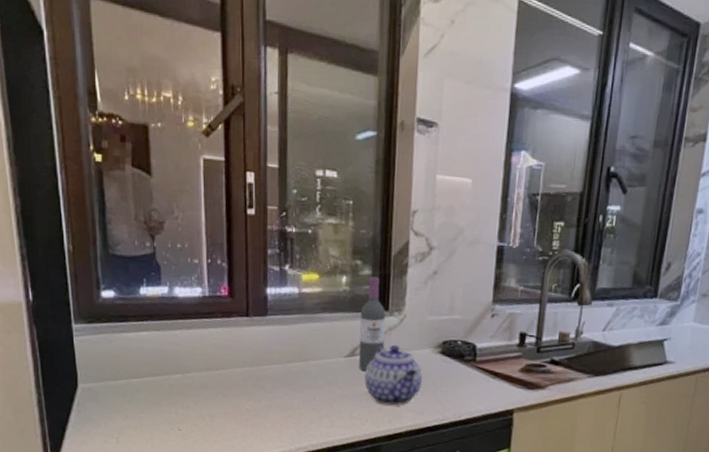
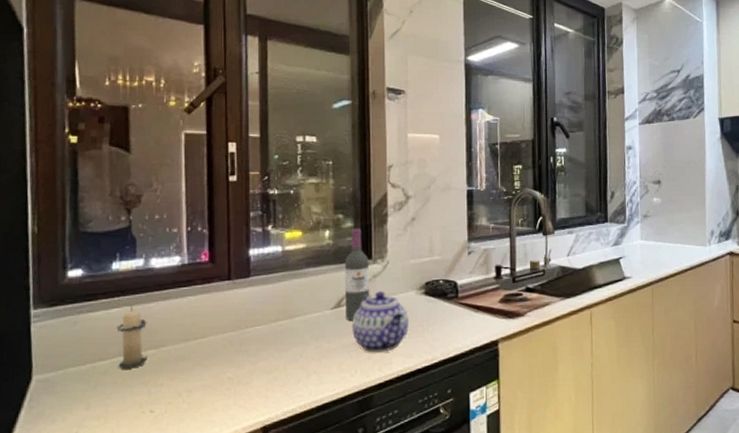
candle: none [146,332,175,389] -> present [116,307,148,369]

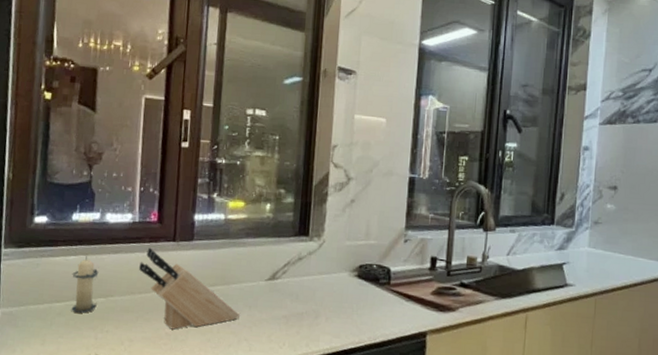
knife block: none [193,289,308,373] -> present [139,247,241,330]
wine bottle: present [344,228,370,321] -> none [279,204,306,295]
teapot: present [352,291,409,353] -> none [284,268,340,329]

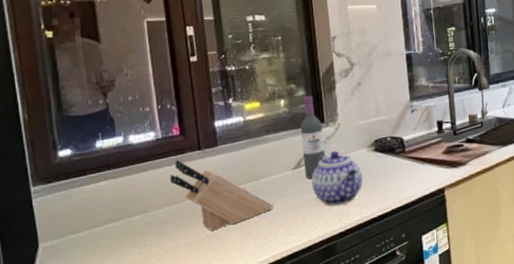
candle: present [71,256,99,313] -> none [105,179,136,234]
wine bottle: none [279,204,306,295] -> present [300,95,326,179]
teapot: none [284,268,340,329] -> present [311,150,363,206]

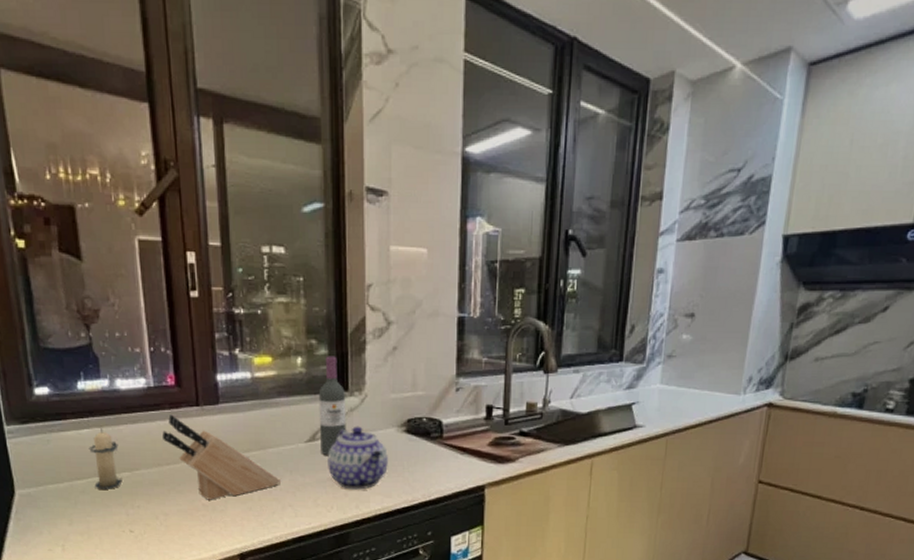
candle: none [105,179,136,234] -> present [88,428,122,489]

